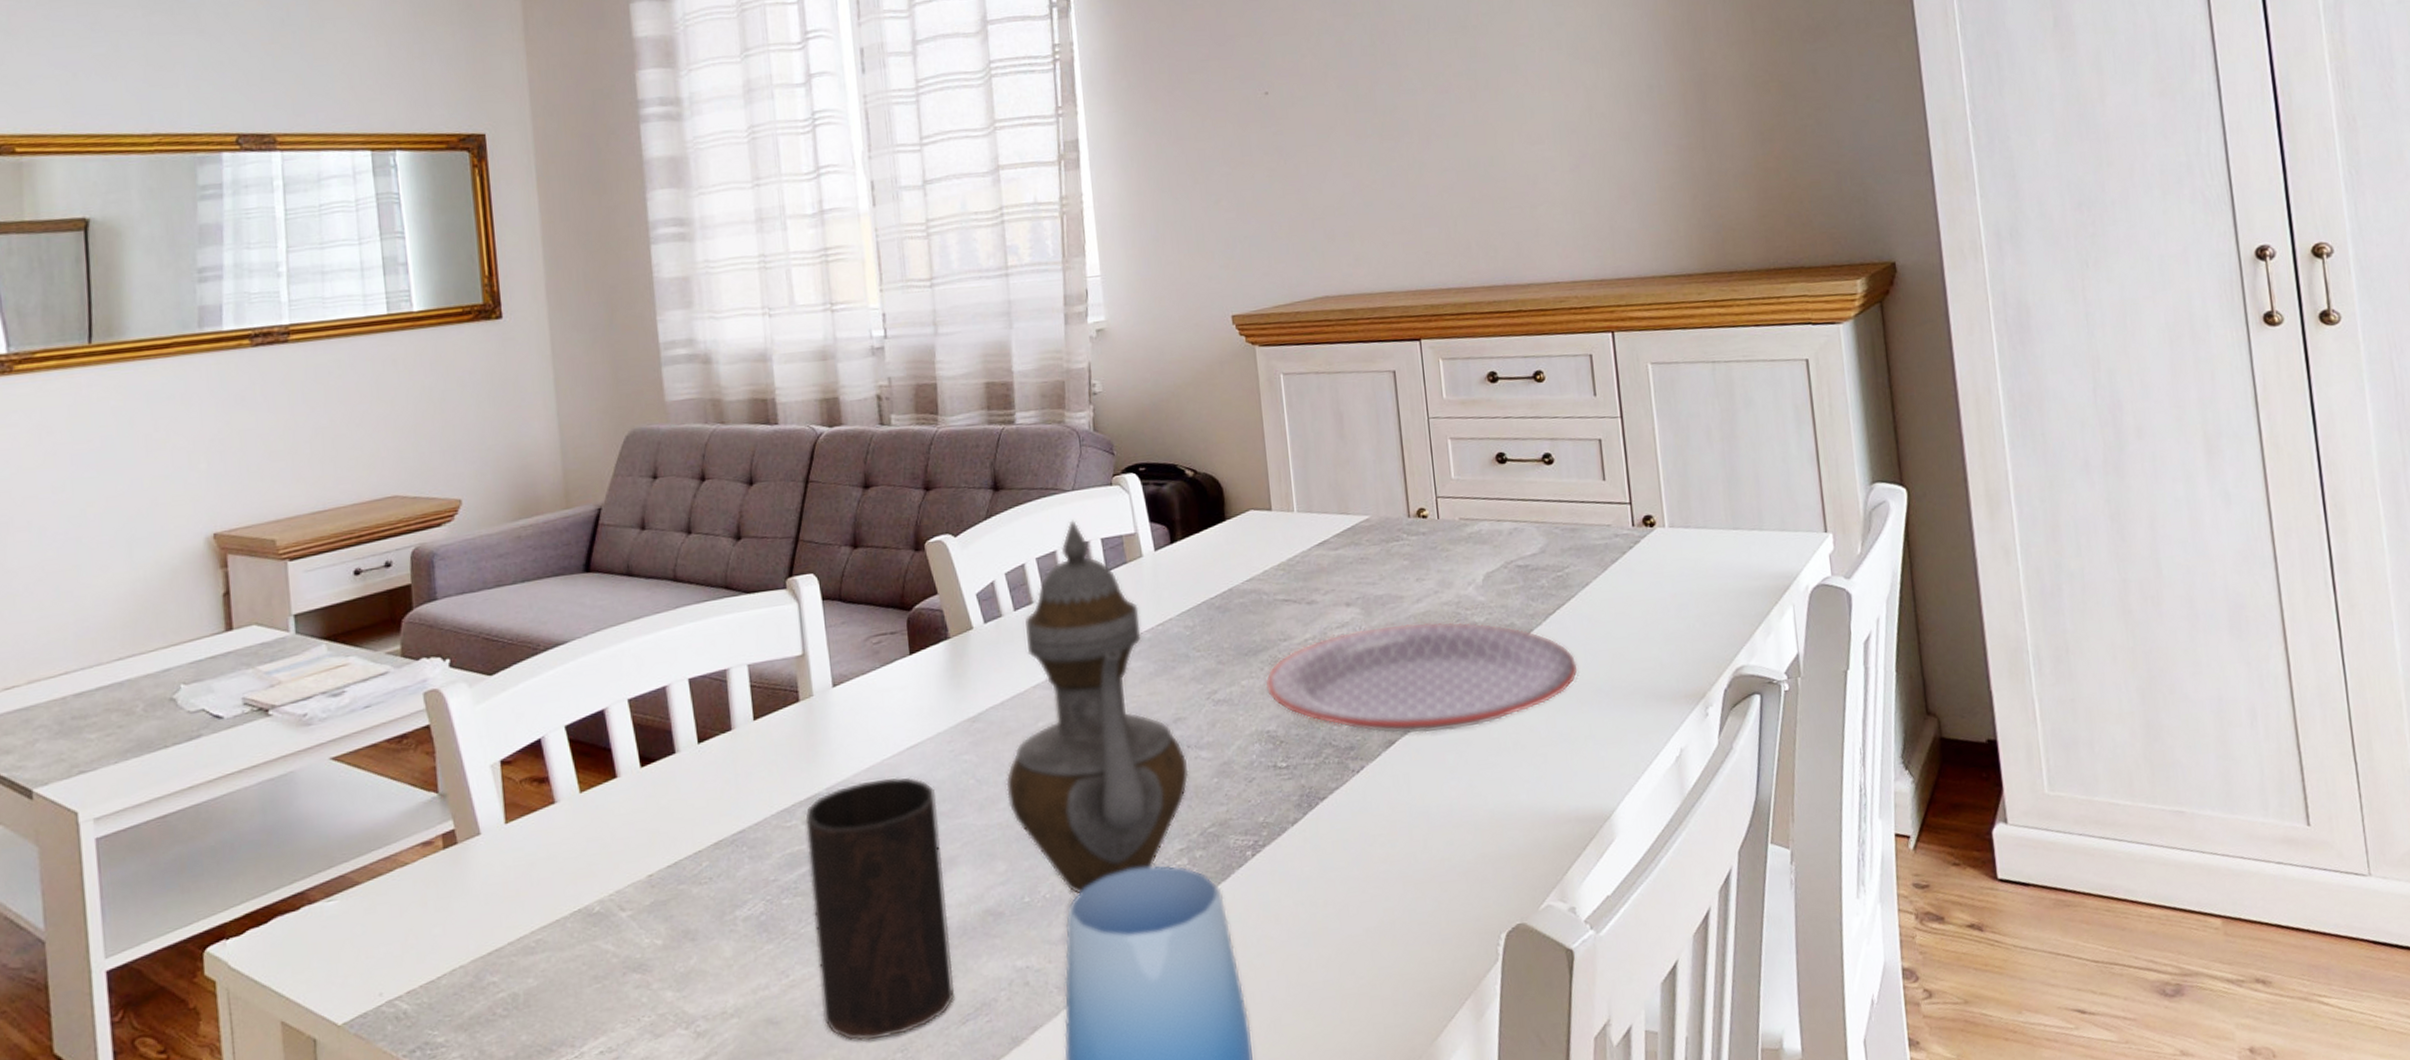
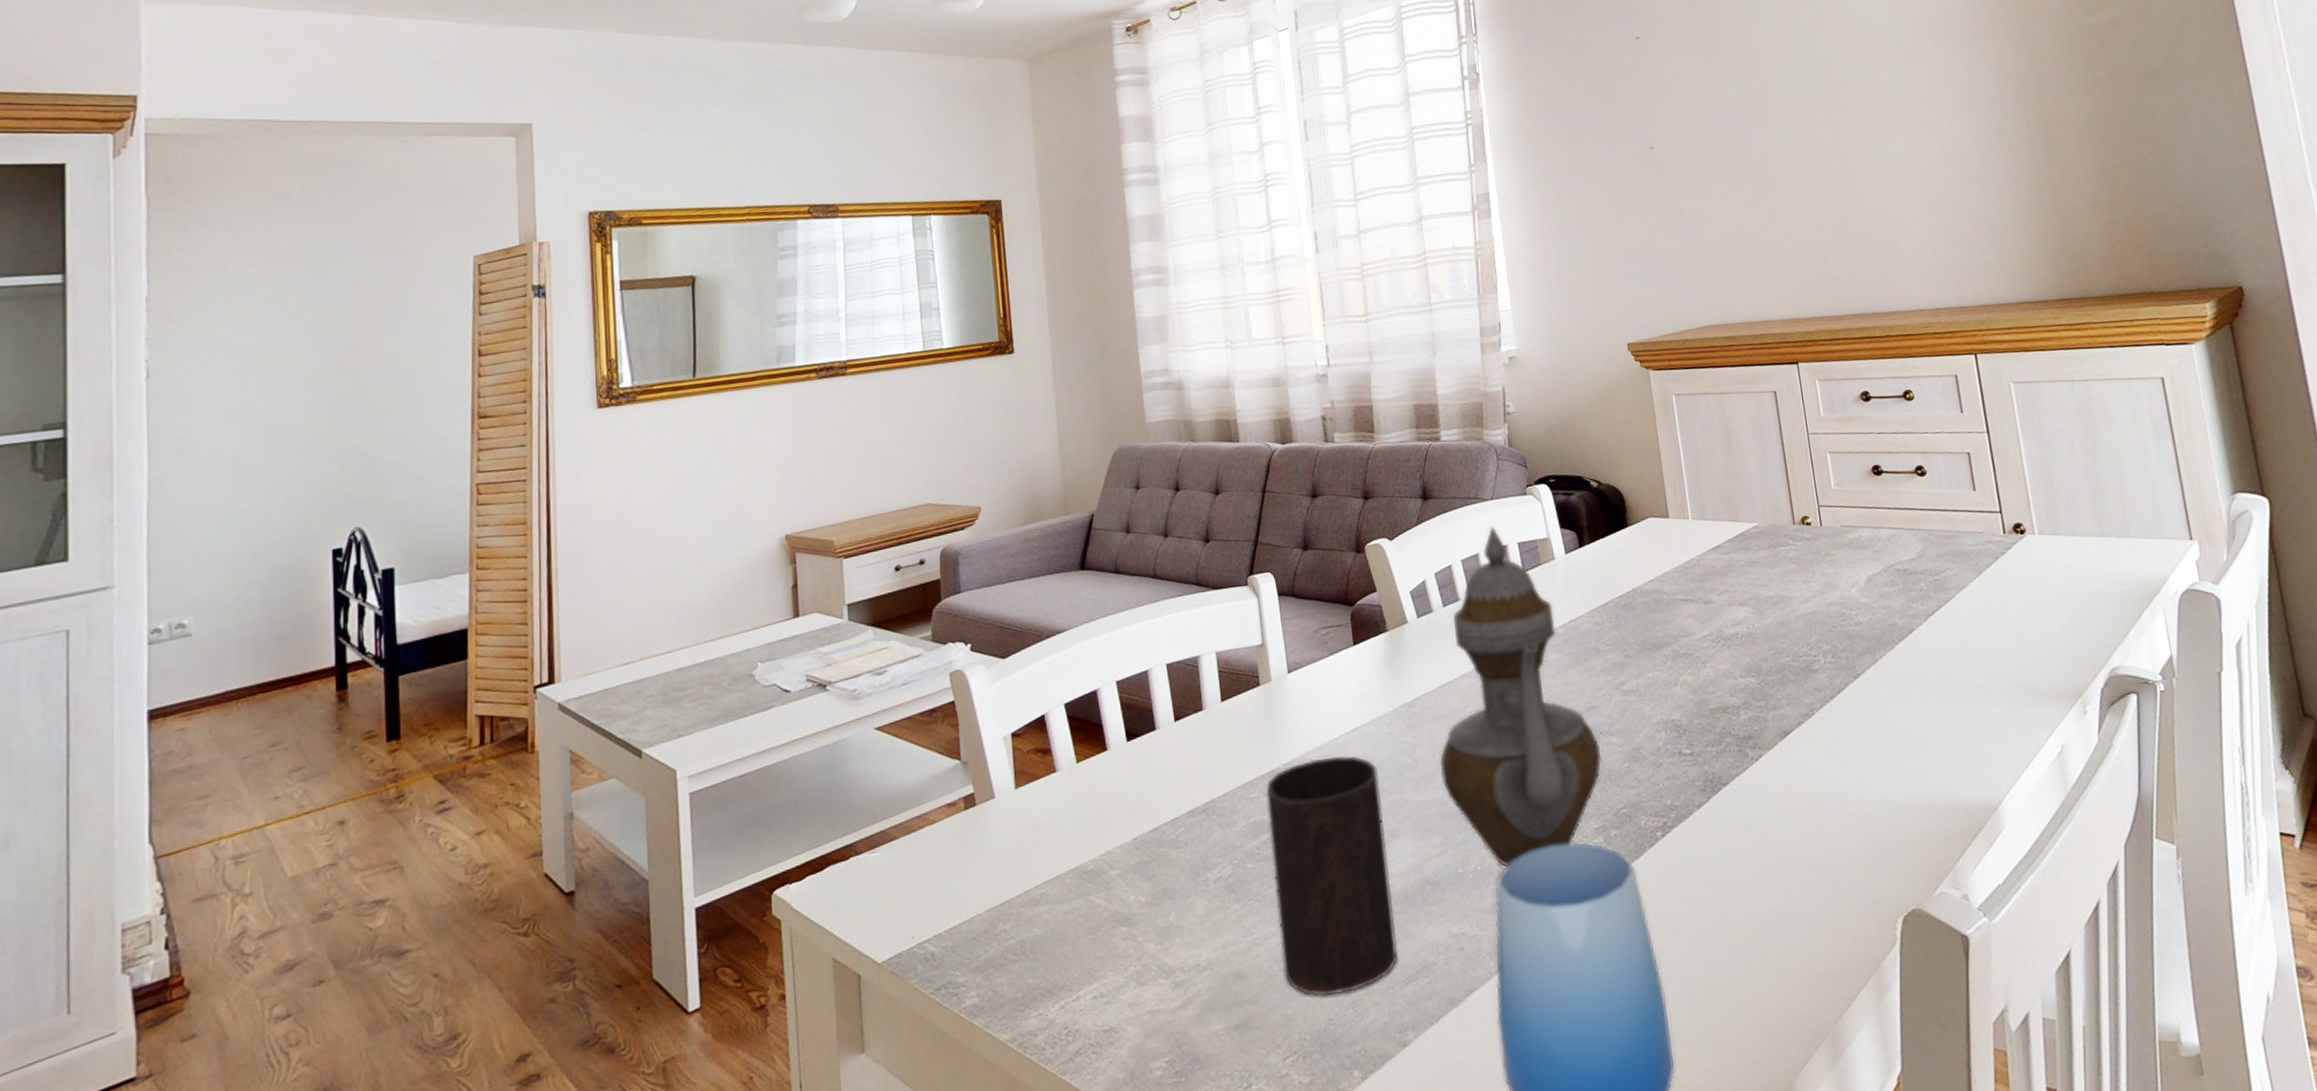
plate: present [1265,622,1578,734] -> none [1668,621,1959,725]

